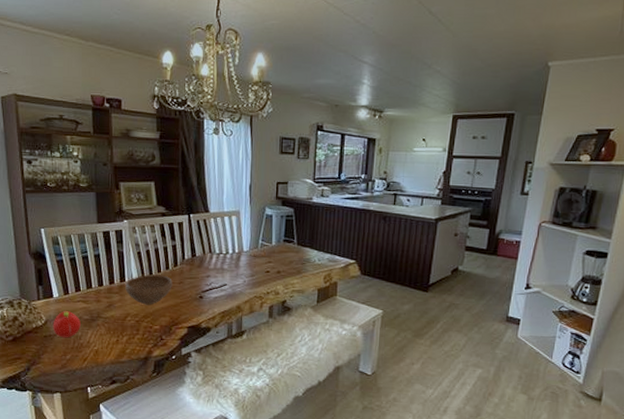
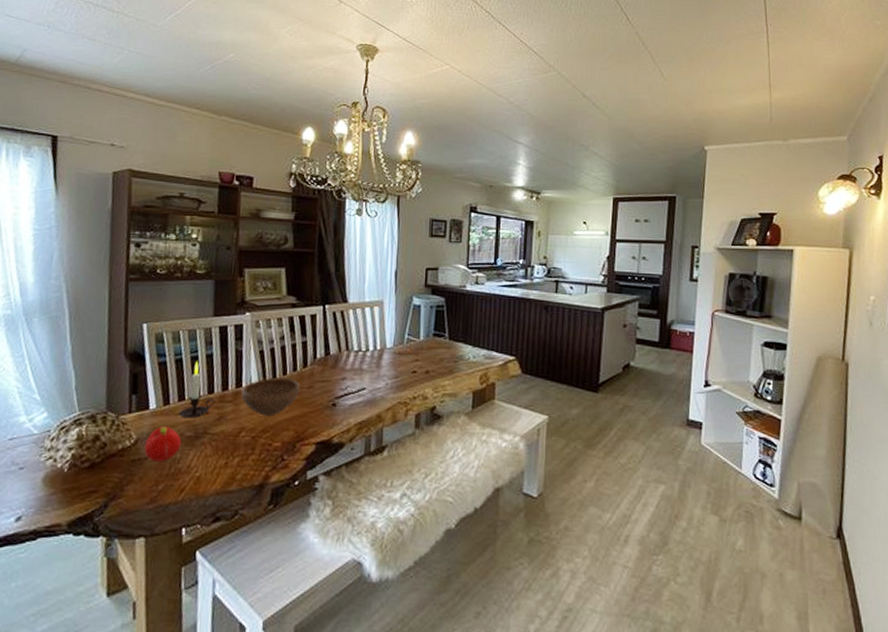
candle: none [76,260,105,305] -> present [178,361,215,419]

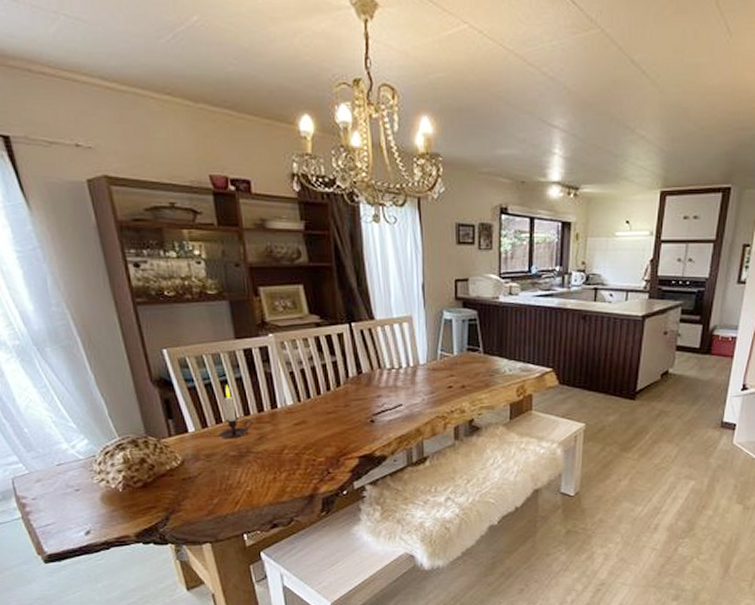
fruit: present [144,426,181,462] -> none [191,448,227,480]
bowl: present [241,377,300,416] -> none [278,398,336,434]

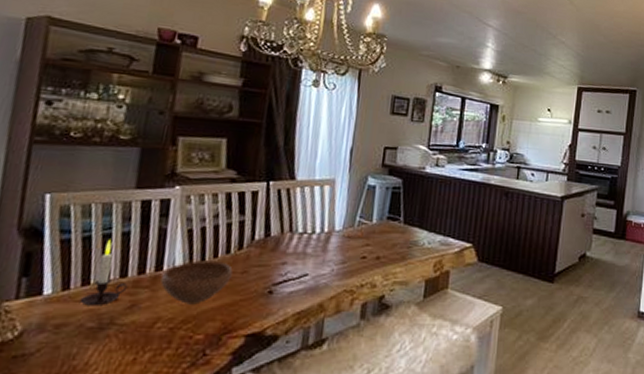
bowl: none [278,398,336,434] -> present [160,260,233,305]

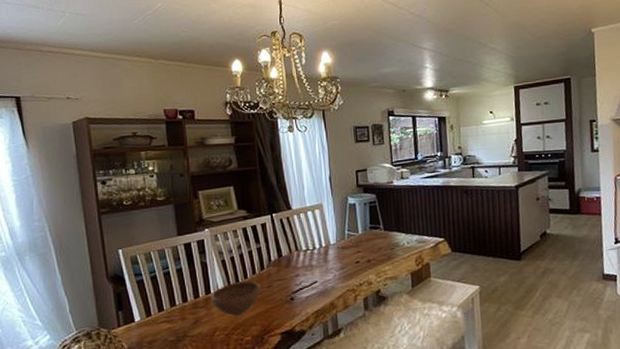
candle: present [79,239,128,306] -> none [160,276,190,326]

